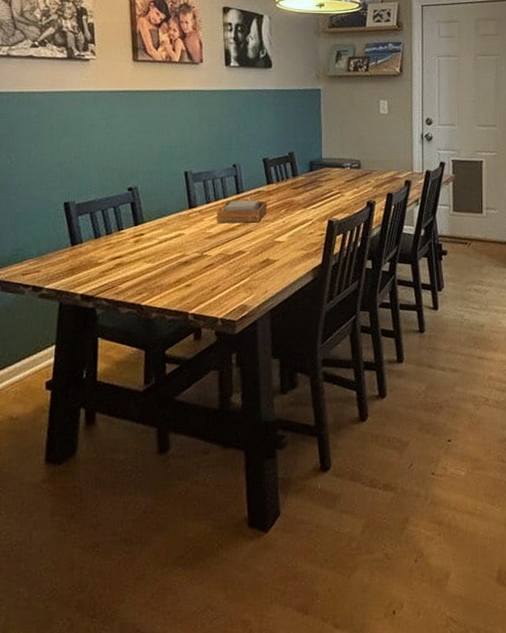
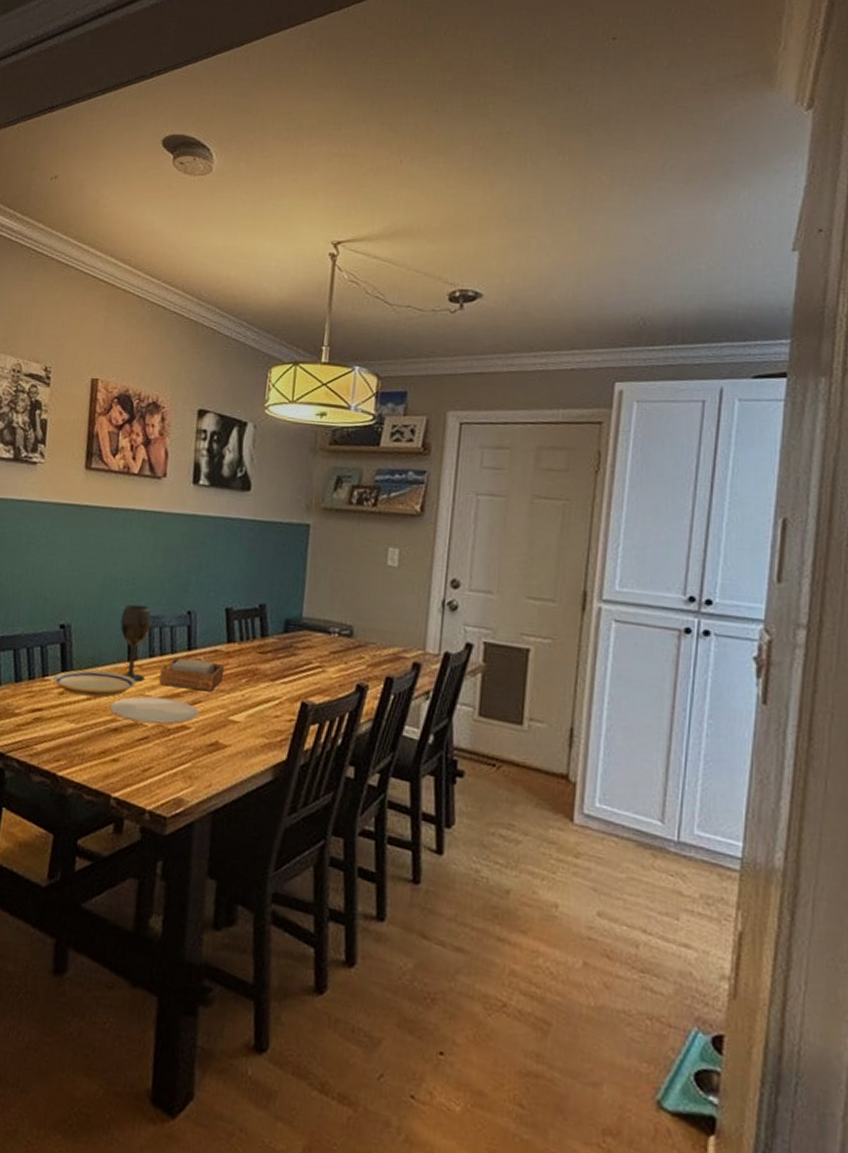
plate: none [127,218,198,241] -> present [53,669,137,697]
wine glass: none [179,164,205,224] -> present [120,604,152,682]
plate: none [179,233,252,254] -> present [110,696,200,725]

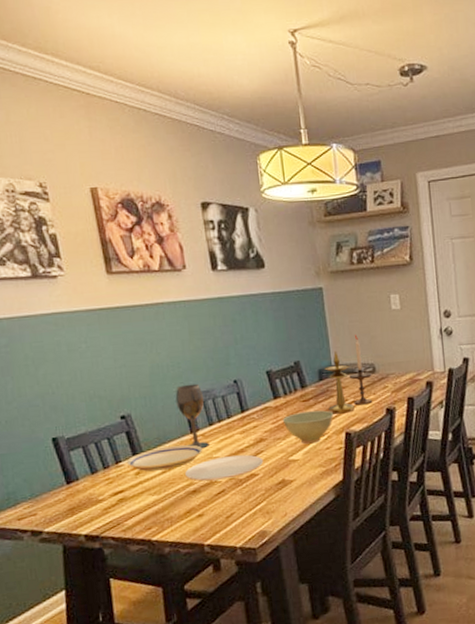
napkin holder: present [159,657,225,692] -> none [221,417,278,446]
bowl: none [231,664,293,707] -> present [282,410,334,444]
candlestick: none [287,601,324,680] -> present [324,351,355,415]
candlestick: none [319,587,348,675] -> present [349,334,373,406]

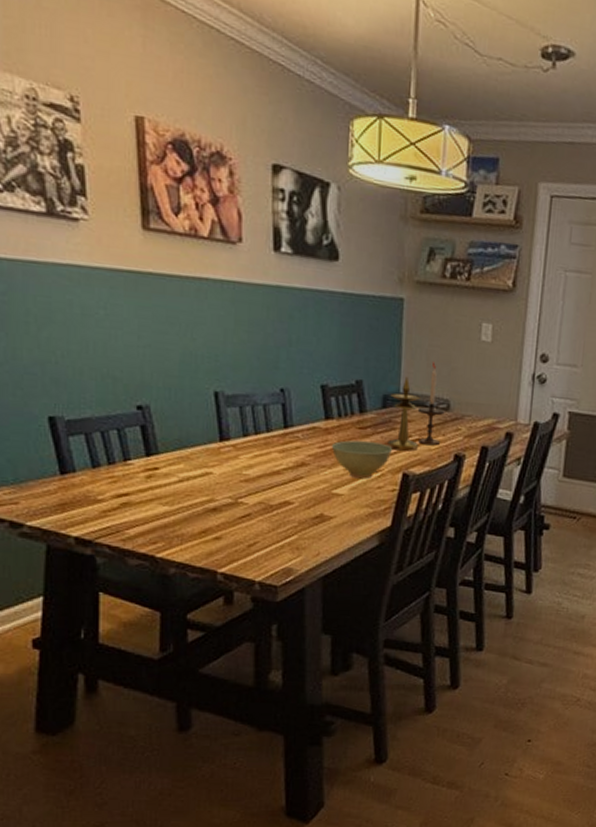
plate: present [126,444,203,472] -> none [136,451,232,479]
wine glass: present [175,383,209,449] -> none [207,382,242,462]
plate: present [185,454,264,482] -> none [206,475,302,502]

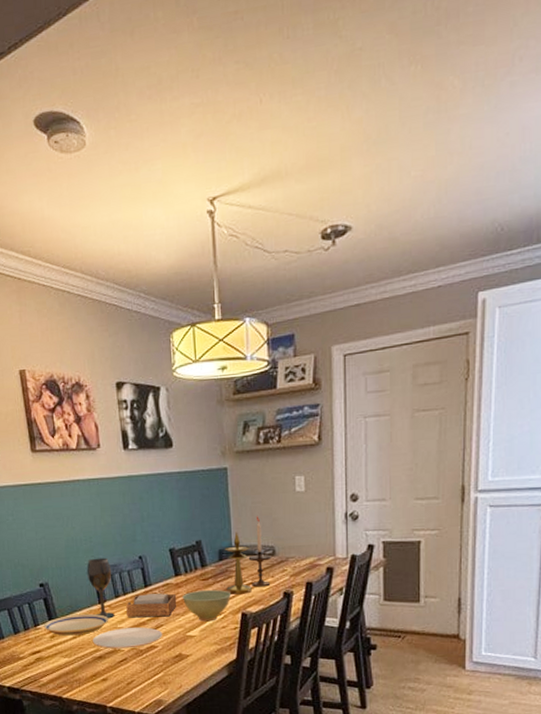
plate: none [136,451,232,479] -> present [43,613,109,636]
plate: none [206,475,302,502] -> present [93,627,163,649]
wine glass: none [207,382,242,462] -> present [86,557,115,619]
napkin holder: none [256,436,325,468] -> present [126,593,177,618]

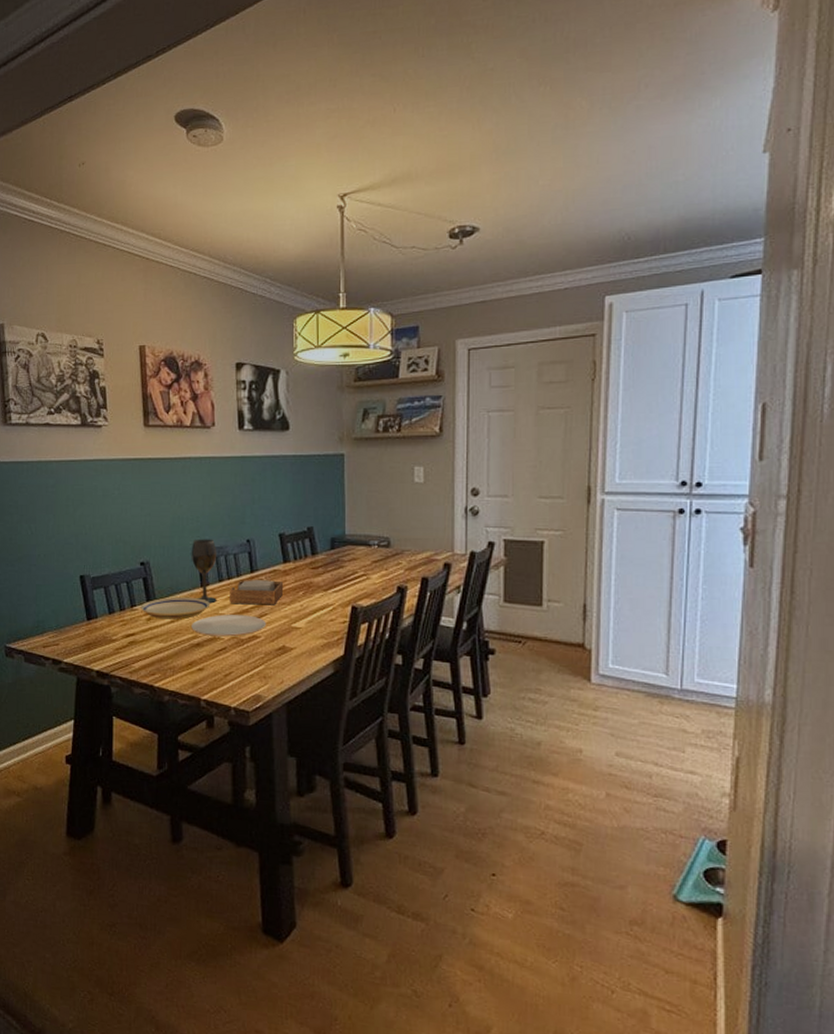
bowl: present [182,590,232,622] -> none [289,580,342,613]
candlestick: present [225,532,252,596] -> none [337,520,364,587]
candlestick: present [248,516,271,587] -> none [361,505,386,580]

